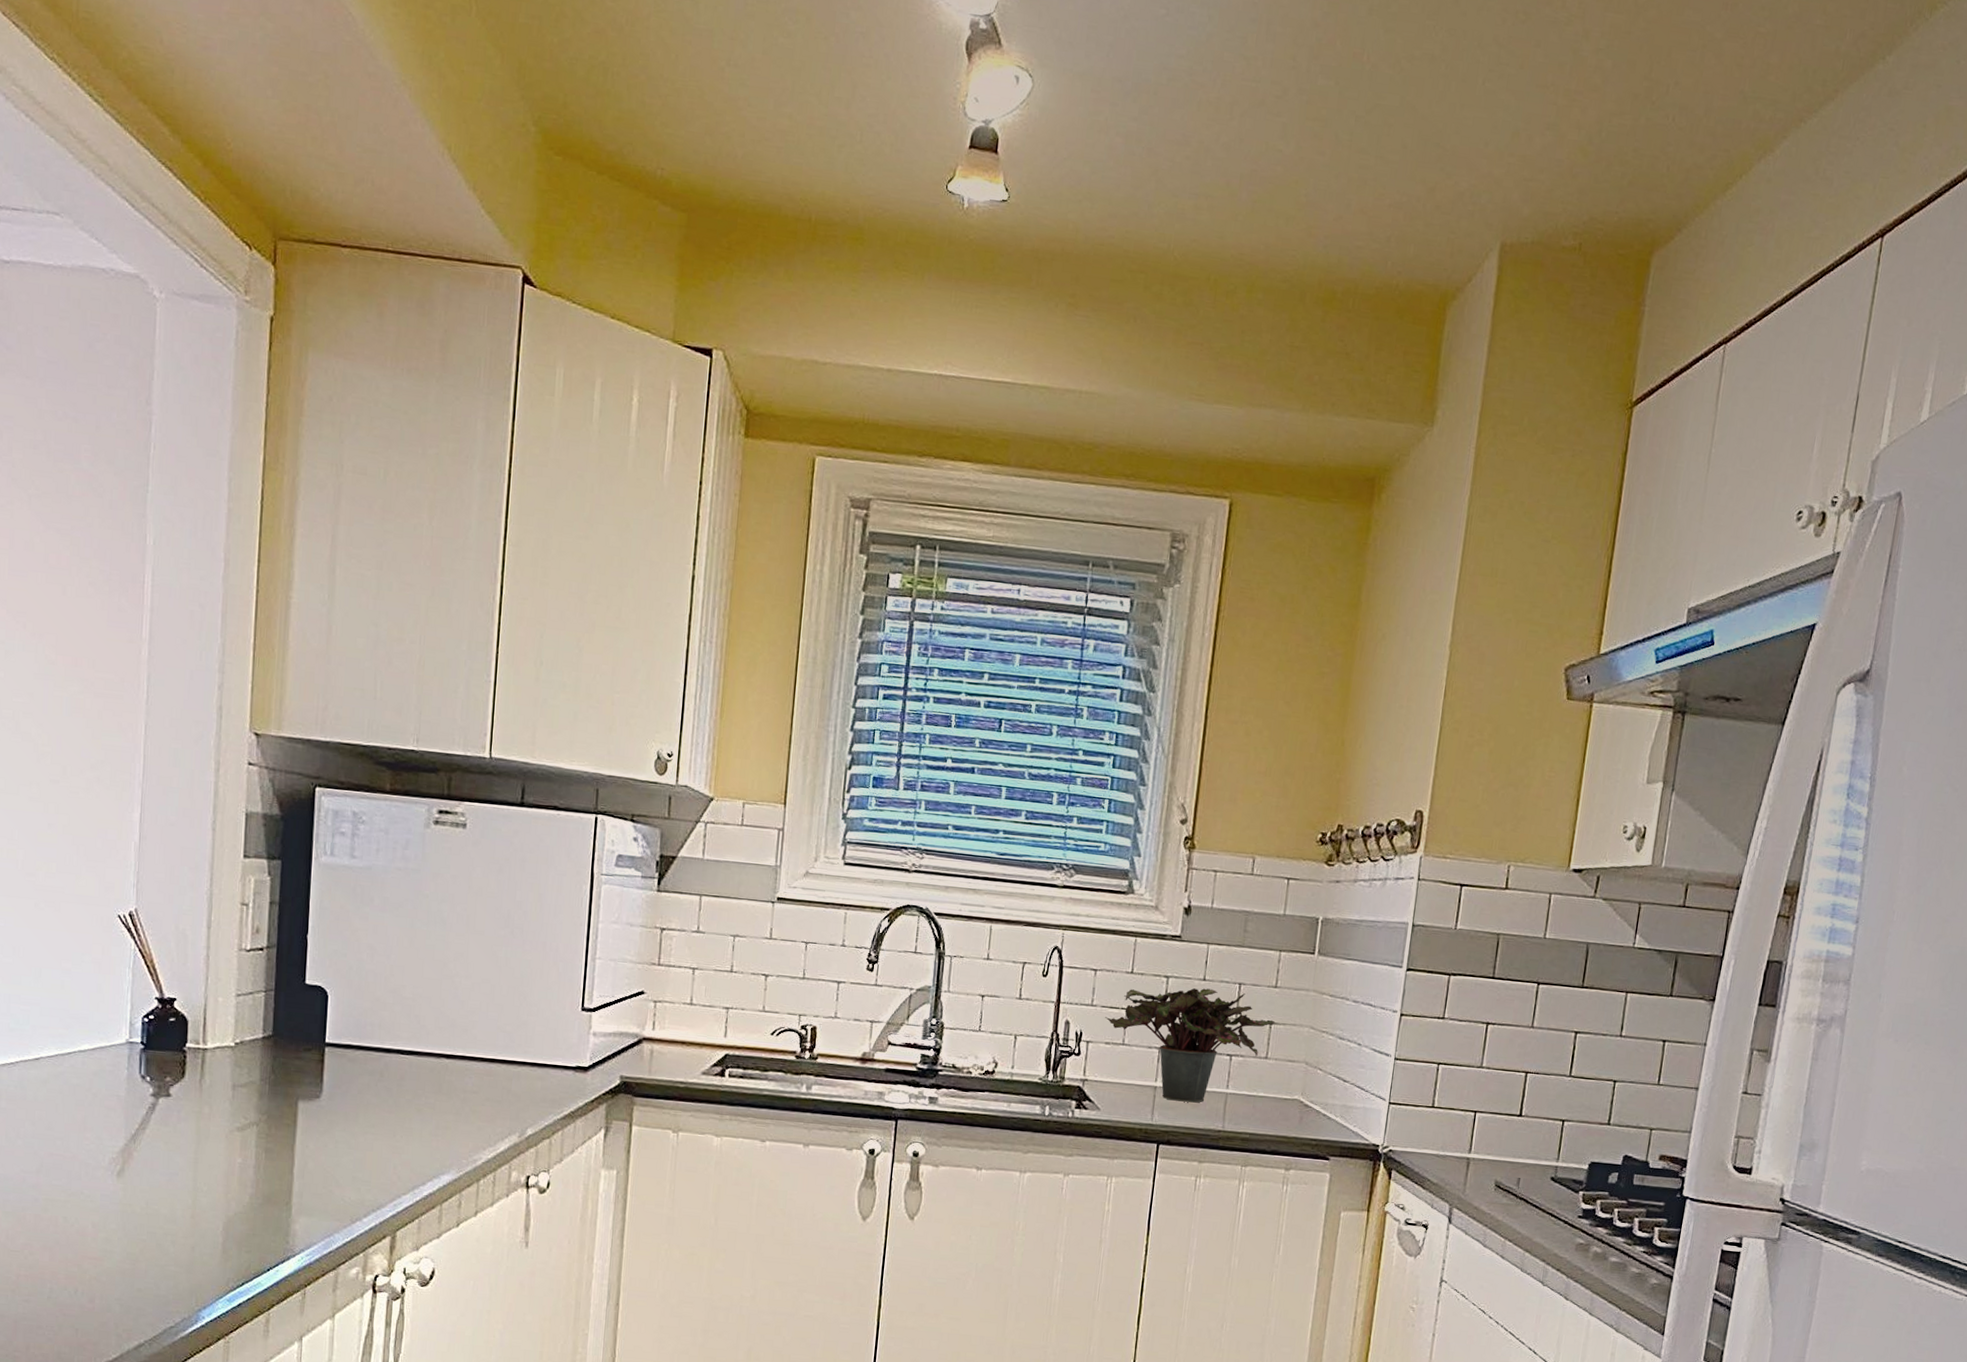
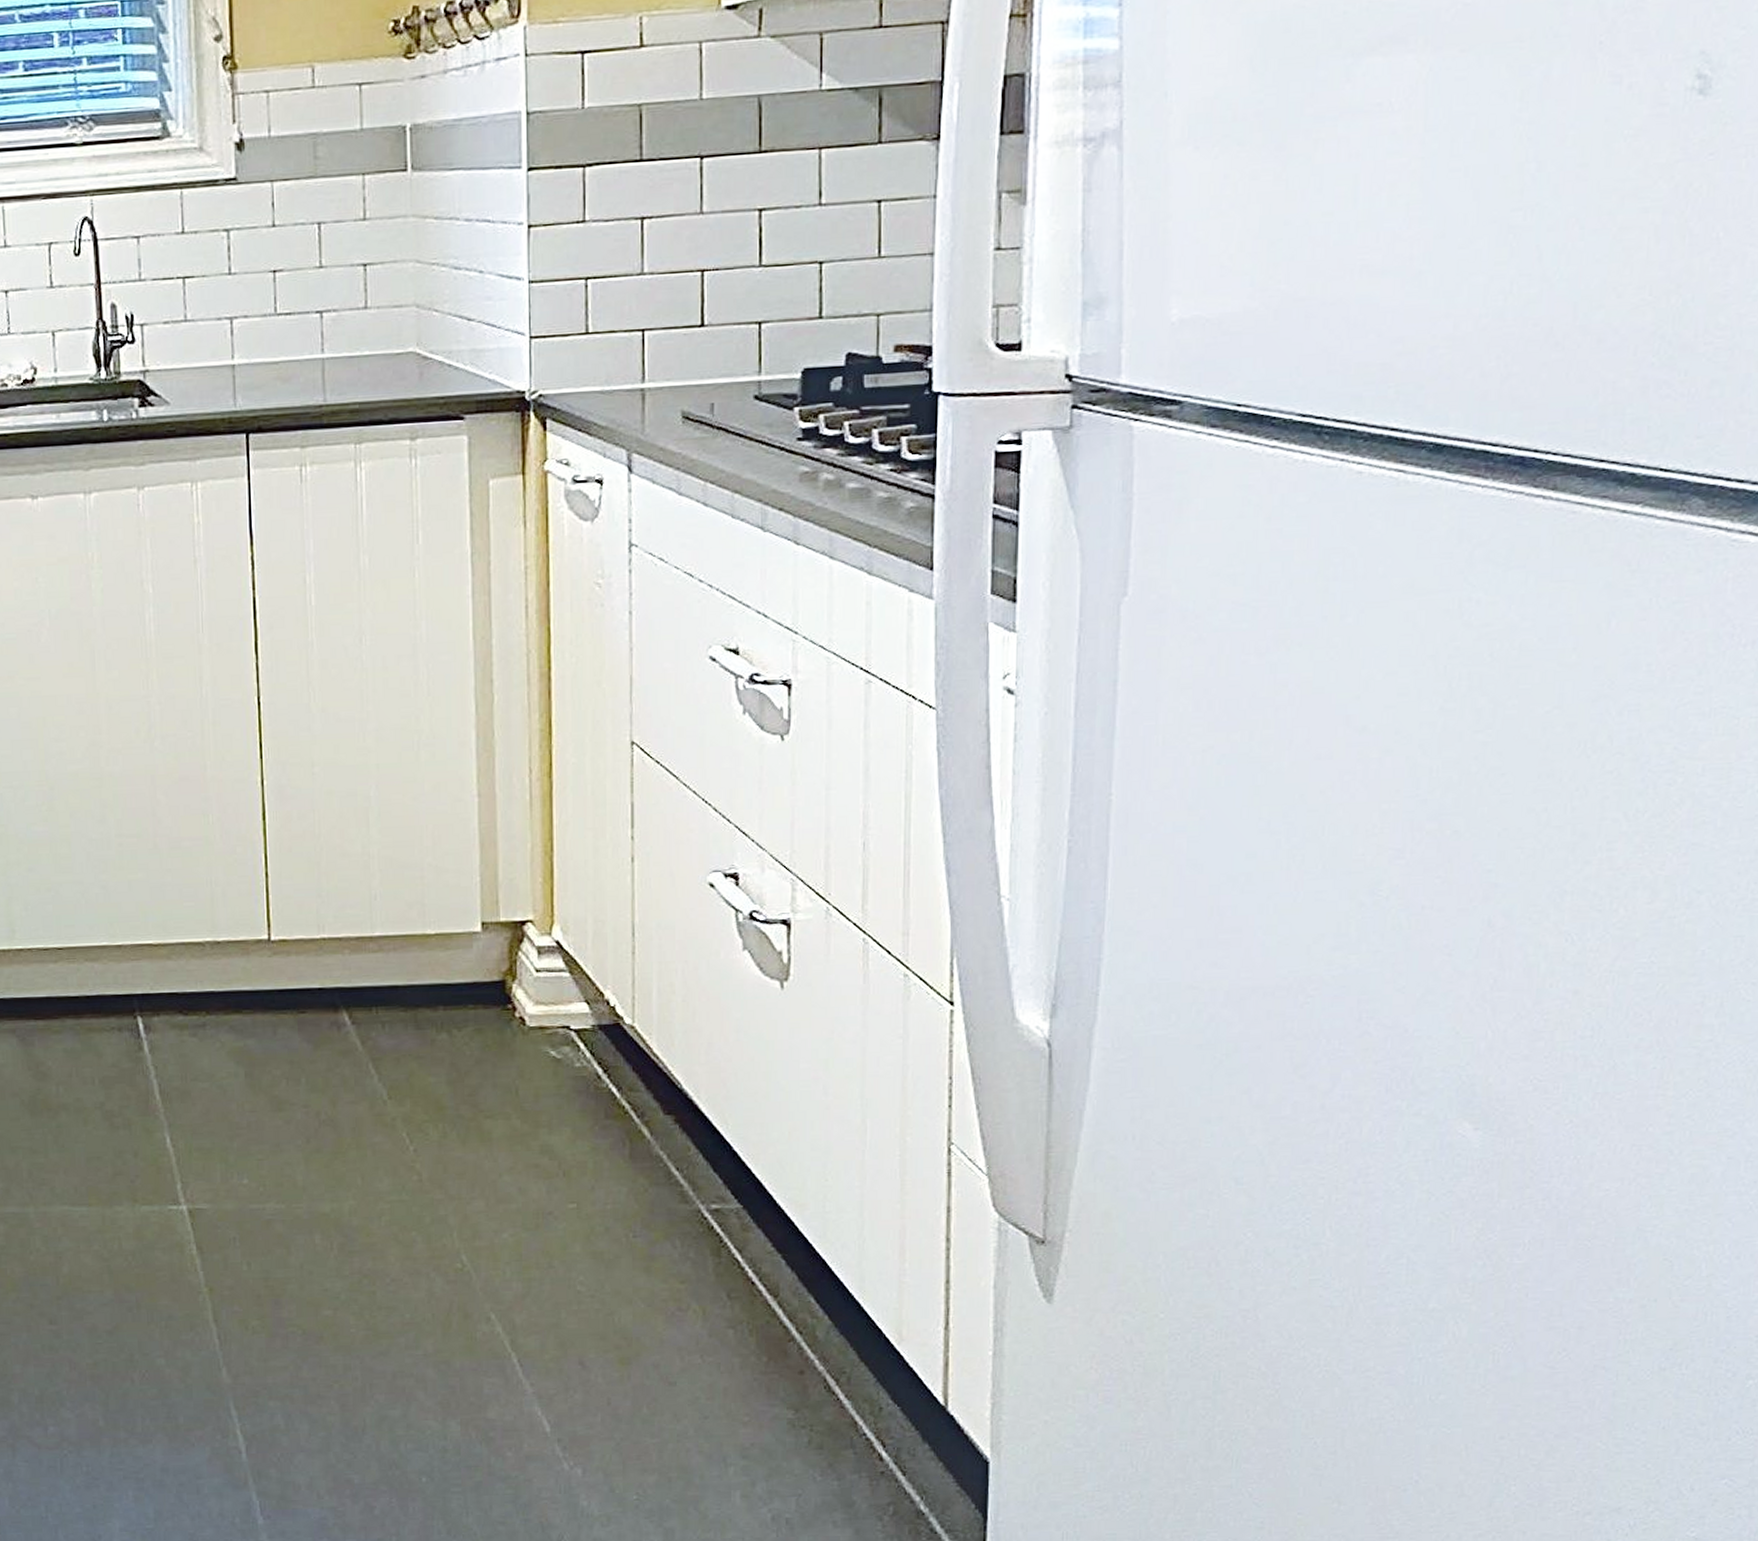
potted plant: present [1105,988,1276,1103] -> none [159,234,371,379]

